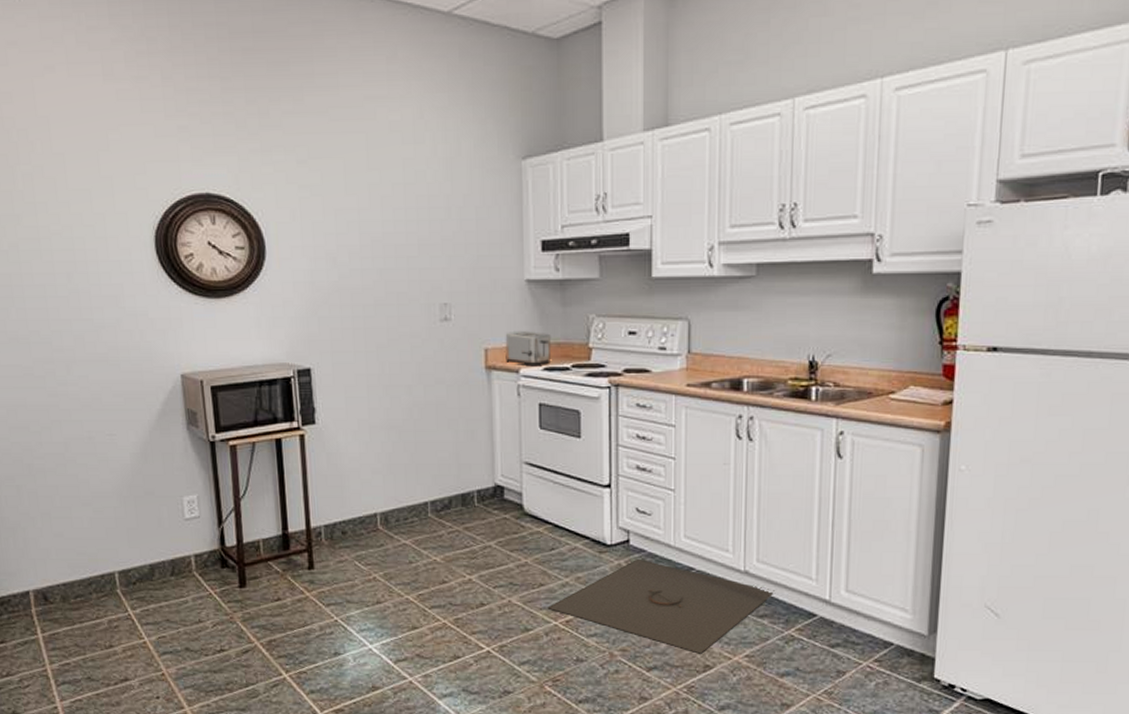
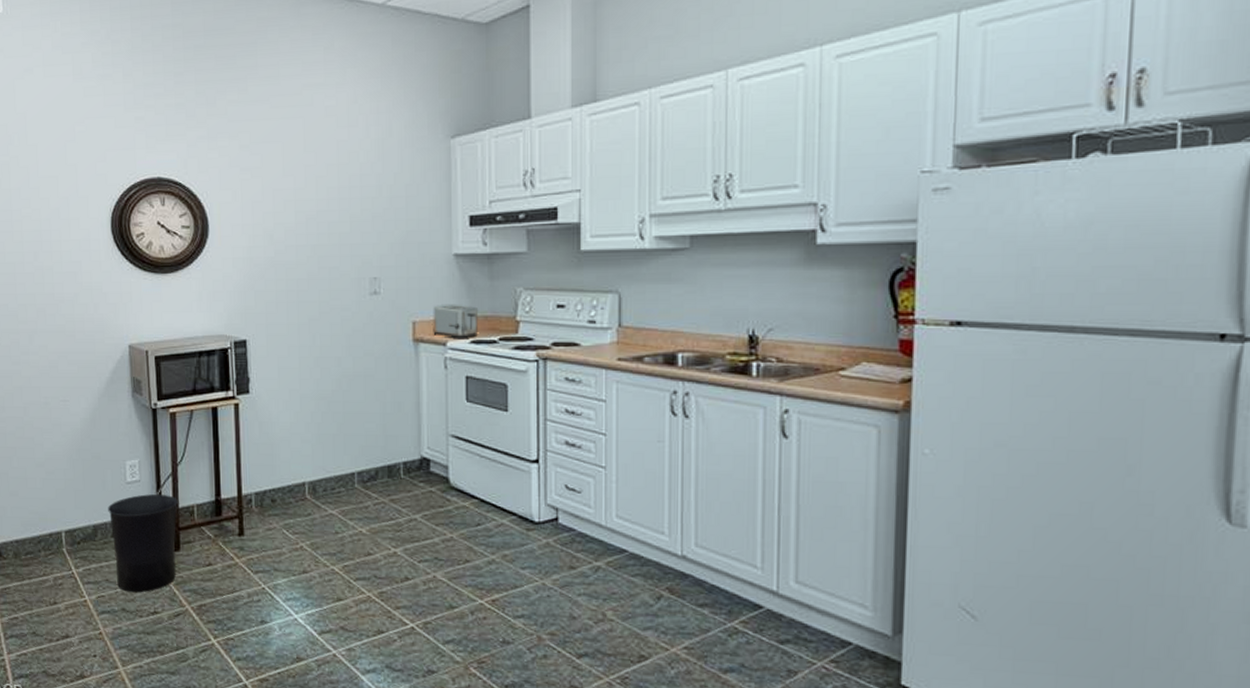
waste bin: none [165,531,243,630] -> present [108,494,178,592]
floor mat: present [547,559,776,654] -> none [473,539,717,643]

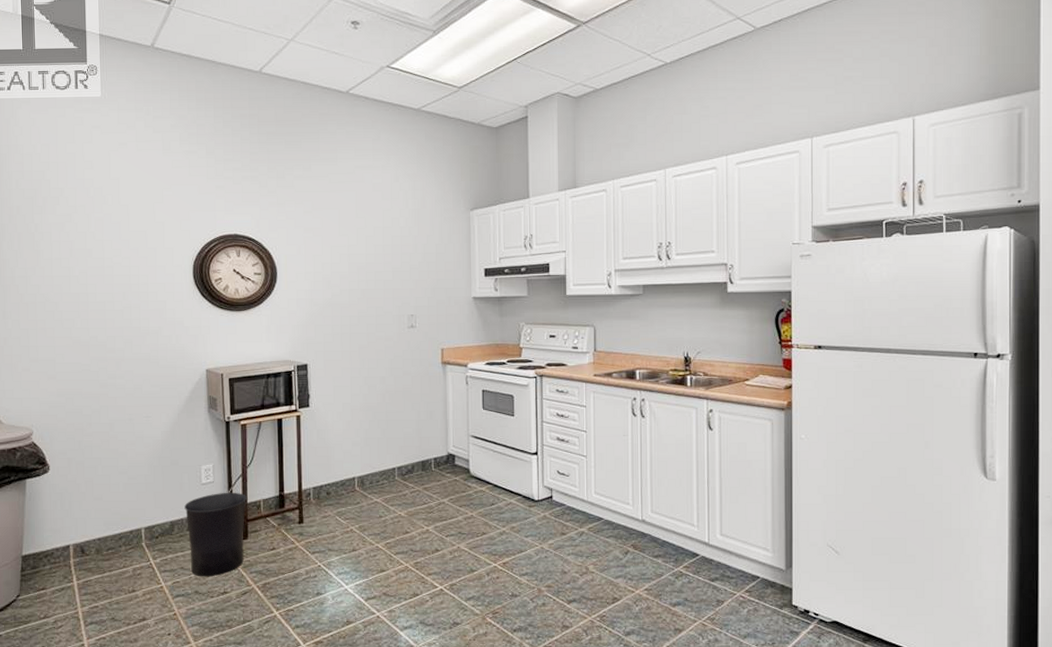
toaster: present [433,303,479,339] -> none [457,335,492,362]

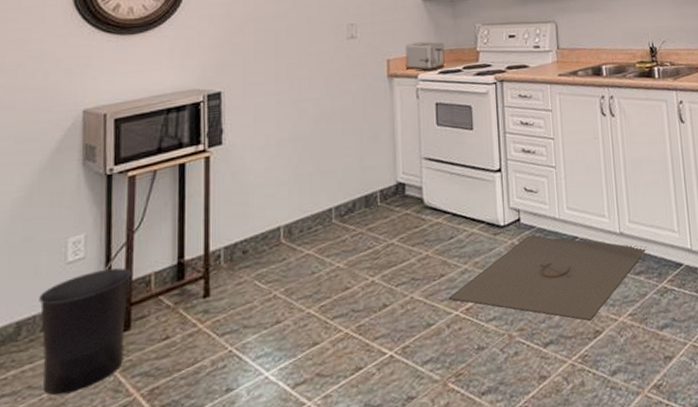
toaster: none [457,335,492,362] -> present [405,41,445,72]
floor mat: none [488,512,667,588] -> present [448,235,648,321]

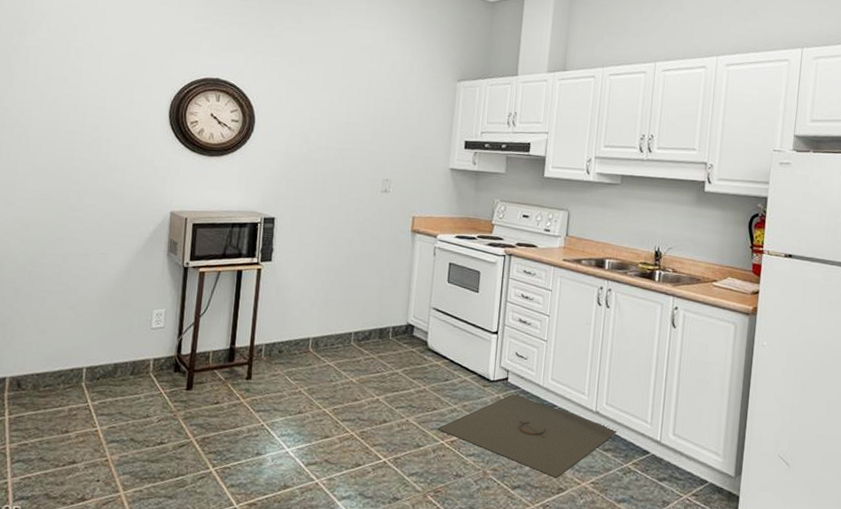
waste bin: present [39,267,131,395] -> none [129,339,196,425]
toaster: present [405,41,445,72] -> none [427,205,465,234]

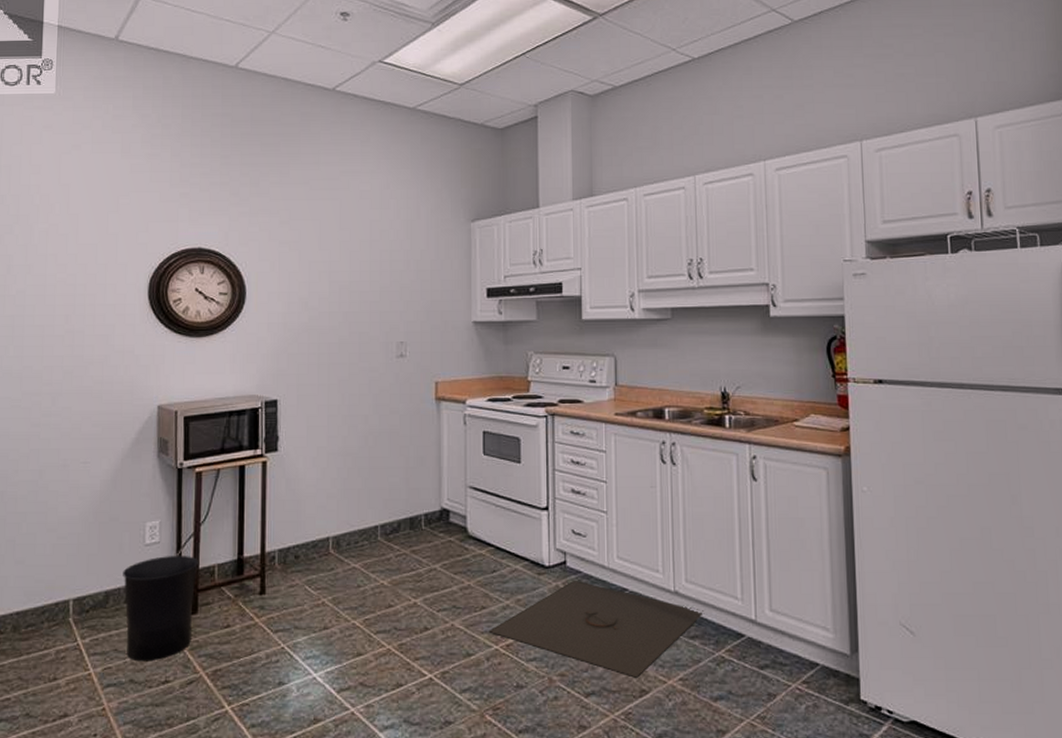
waste bin: none [129,339,196,425] -> present [123,556,198,660]

